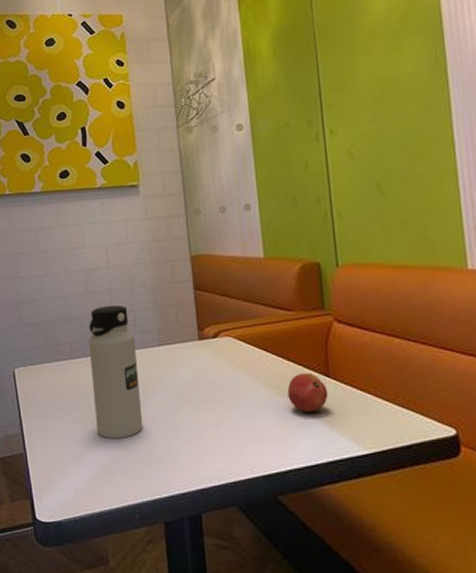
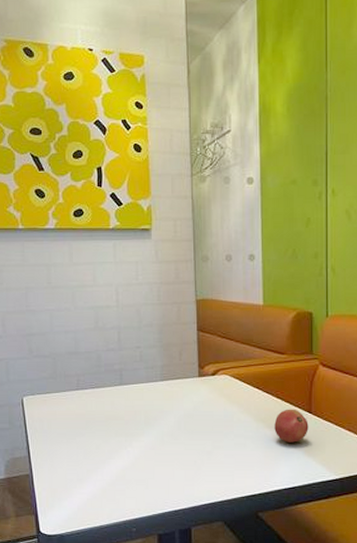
water bottle: present [88,305,143,438] -> none [96,341,143,462]

